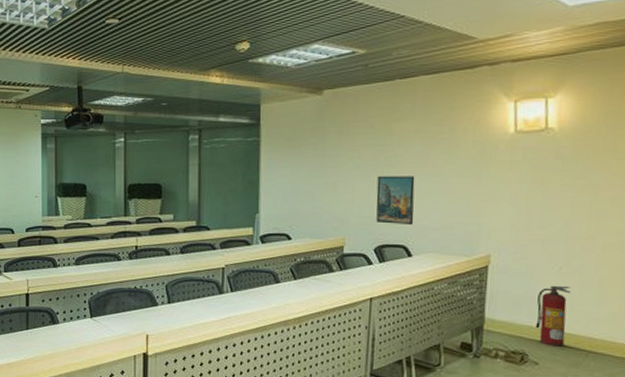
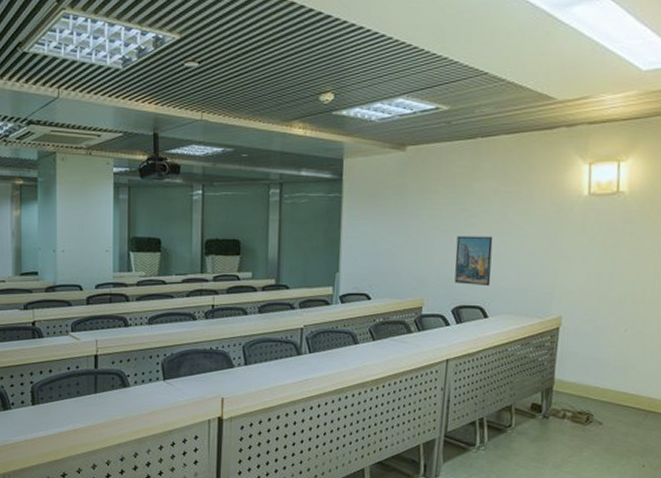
fire extinguisher: present [535,285,572,348] -> none [601,346,635,408]

